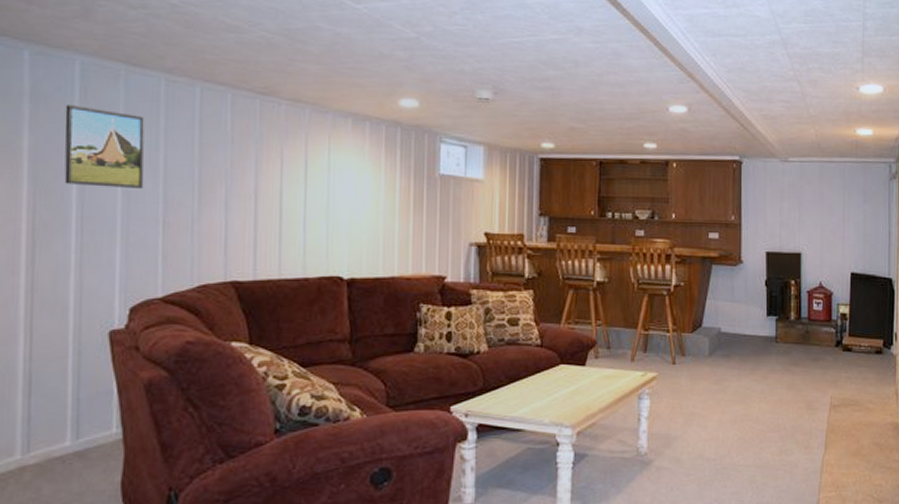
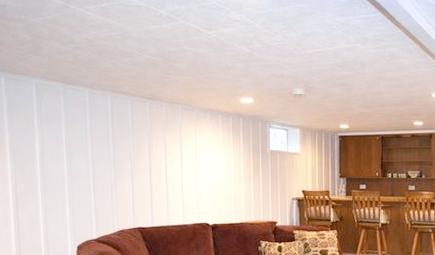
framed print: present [64,105,145,190] -> none [29,113,80,168]

